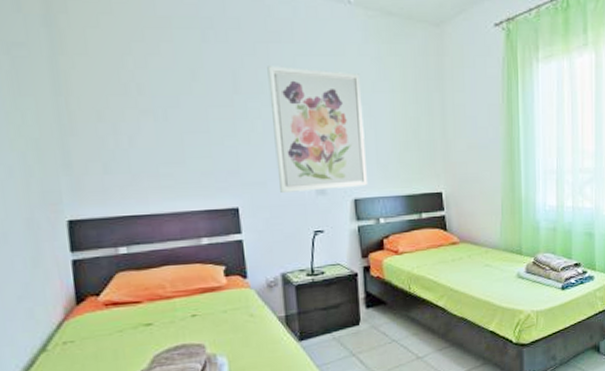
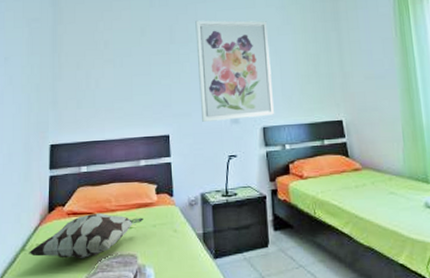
decorative pillow: none [53,301,210,357] -> present [29,213,143,259]

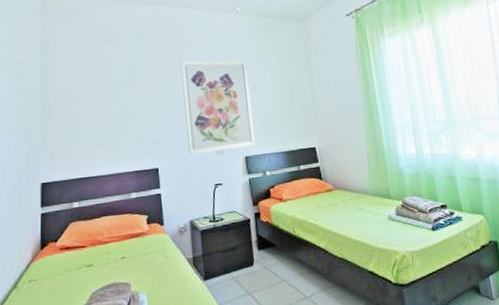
decorative pillow: present [29,213,143,259] -> none [21,246,136,293]

